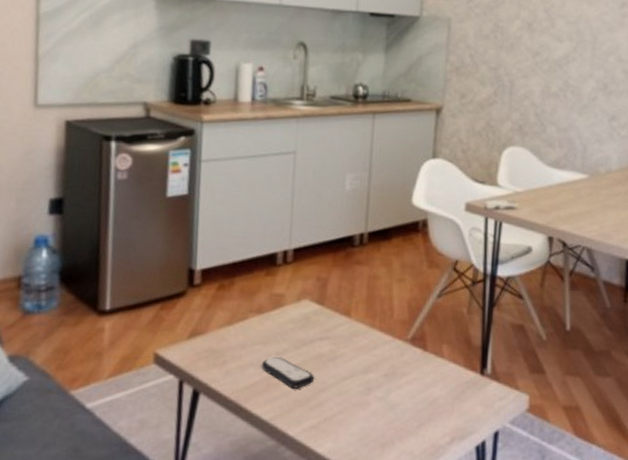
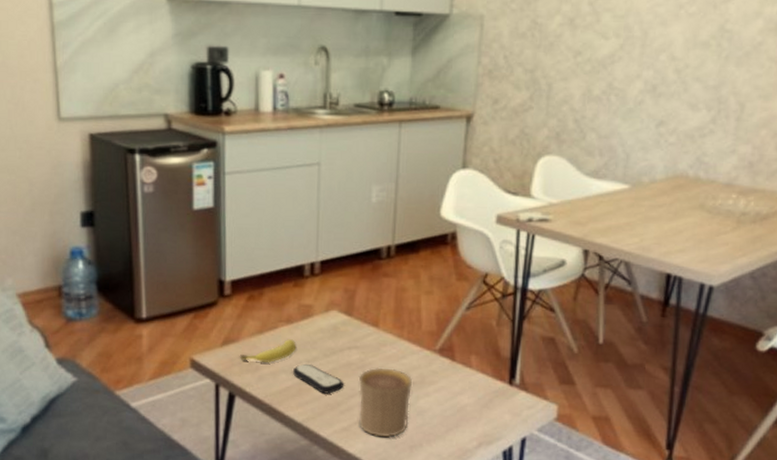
fruit: none [206,330,266,357] -> present [239,339,297,364]
cup: none [329,359,384,435] -> present [358,367,413,438]

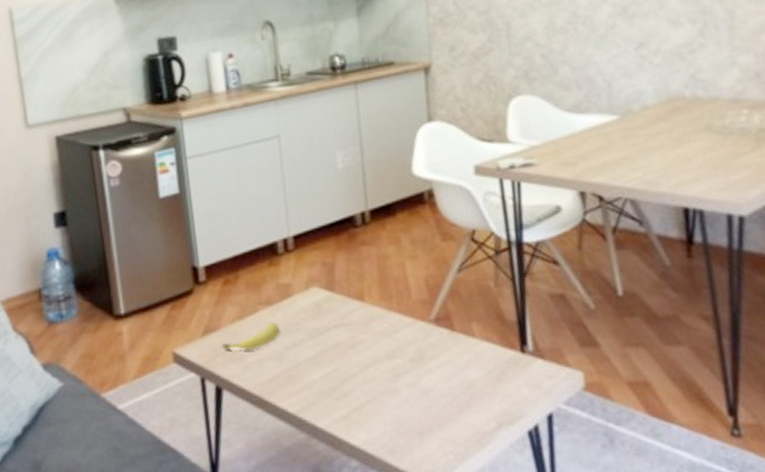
remote control: present [293,364,344,394] -> none [280,348,337,379]
cup: present [358,367,413,438] -> none [350,345,413,425]

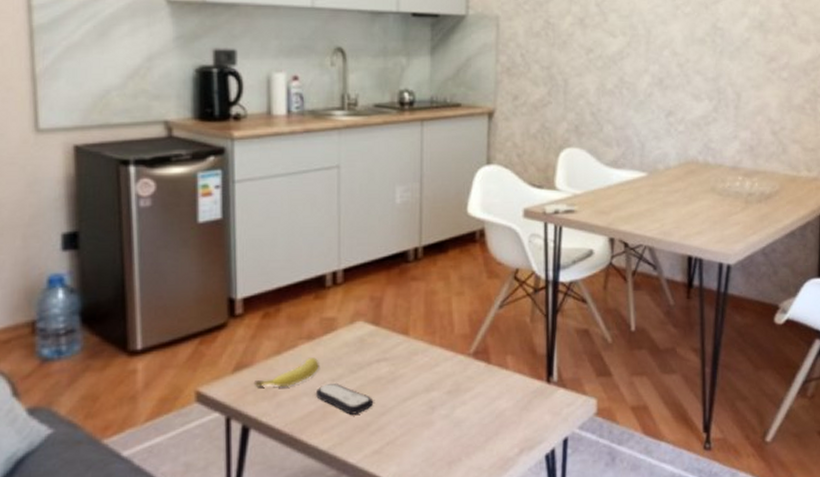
remote control: none [280,348,337,379] -> present [316,384,374,415]

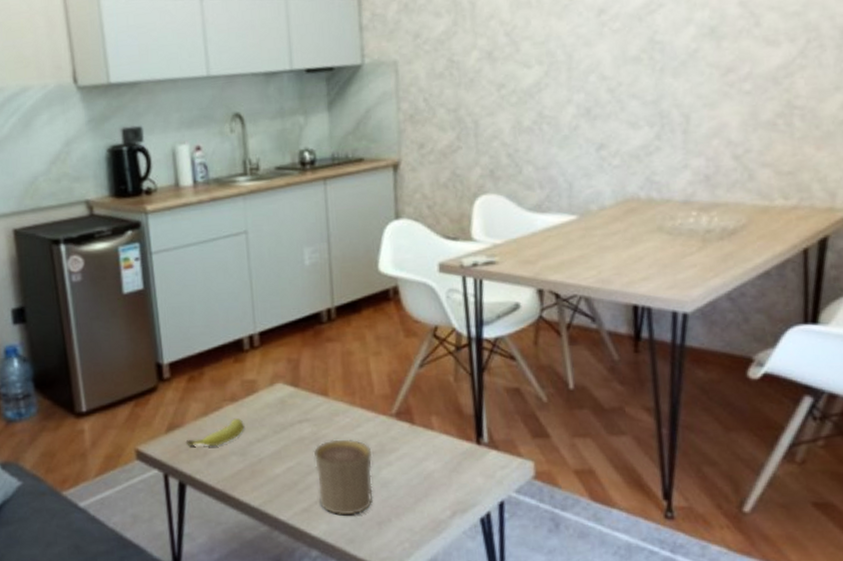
remote control: present [316,384,374,415] -> none [243,444,299,474]
cup: none [389,378,448,456] -> present [313,439,373,515]

